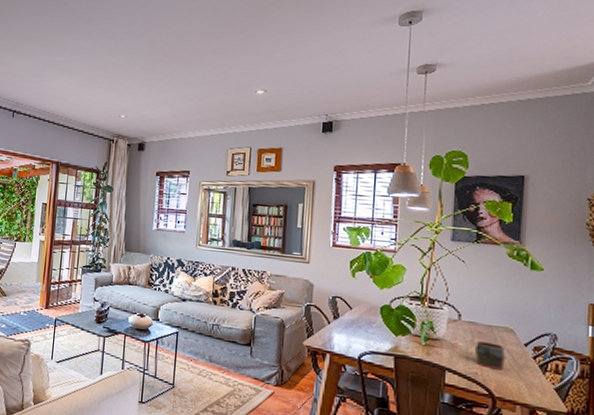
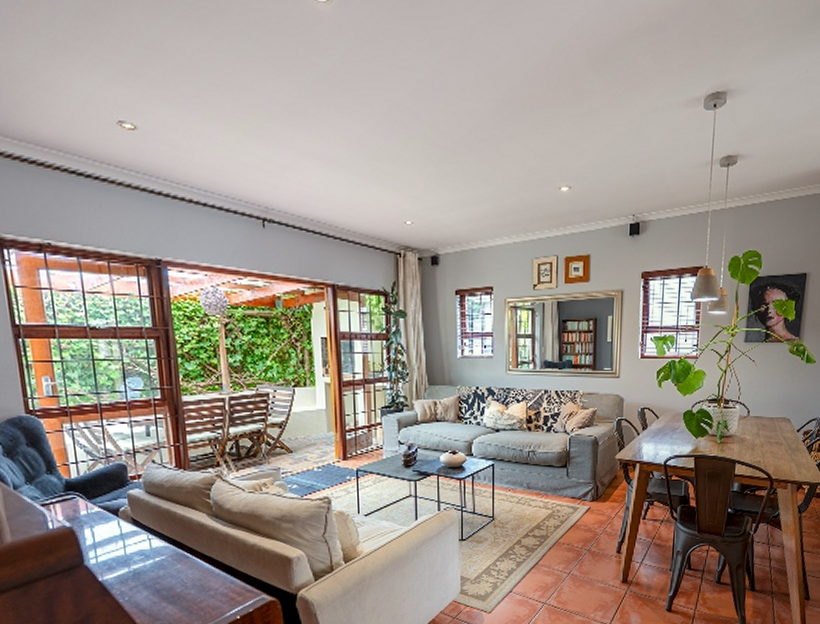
mug: present [474,341,505,370] -> none [758,433,783,456]

